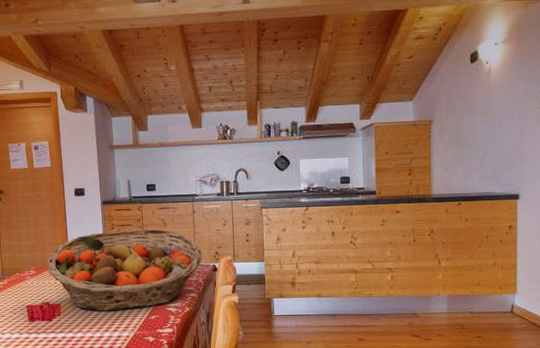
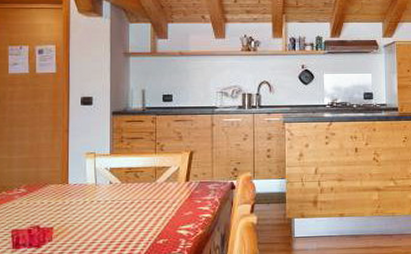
fruit basket: present [47,228,203,313] -> none [41,142,221,237]

